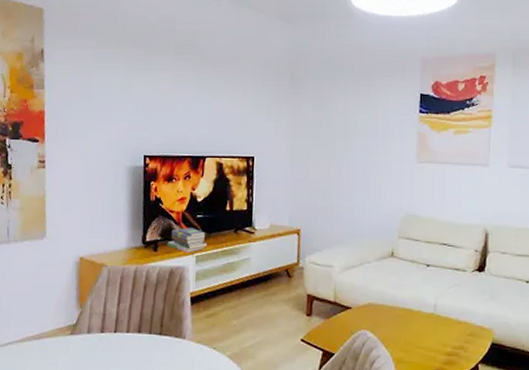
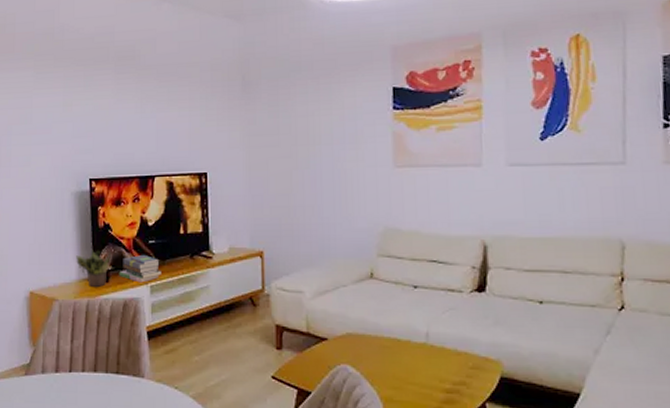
potted plant: none [127,221,161,256] -> present [76,250,111,288]

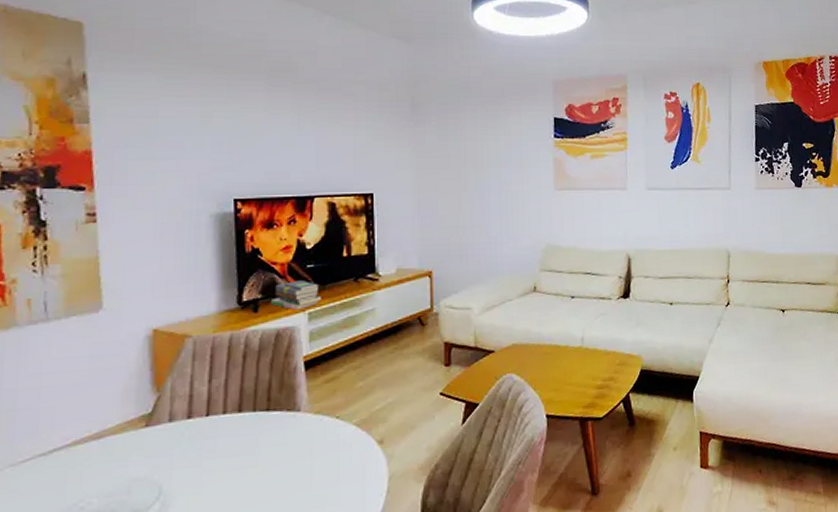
potted plant: present [76,250,111,288] -> none [216,277,260,320]

